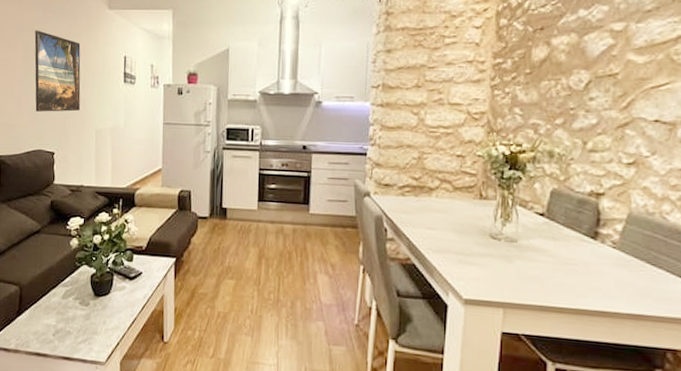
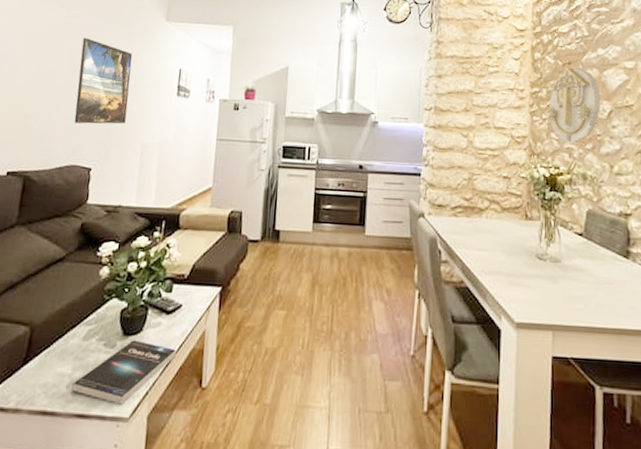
book: none [57,300,140,352] -> present [71,340,176,405]
wall decoration: none [511,34,578,118] -> present [547,67,601,143]

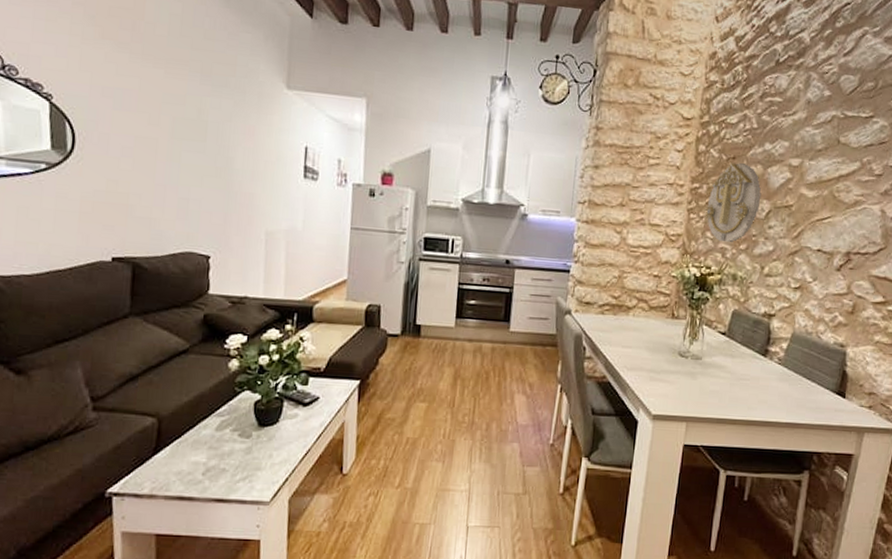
book: present [71,340,176,405] -> none [208,431,315,490]
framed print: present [74,37,133,124] -> none [185,104,249,208]

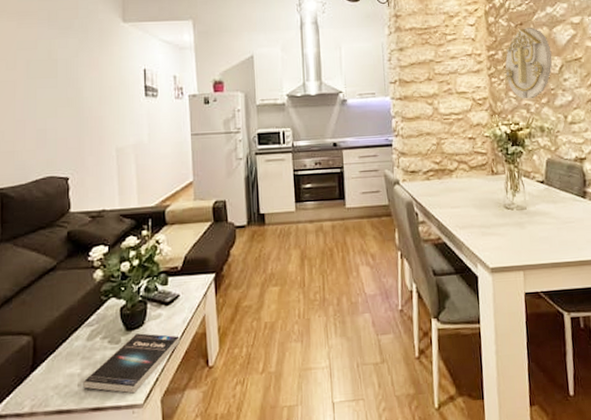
book: none [208,431,315,490] -> present [83,333,180,394]

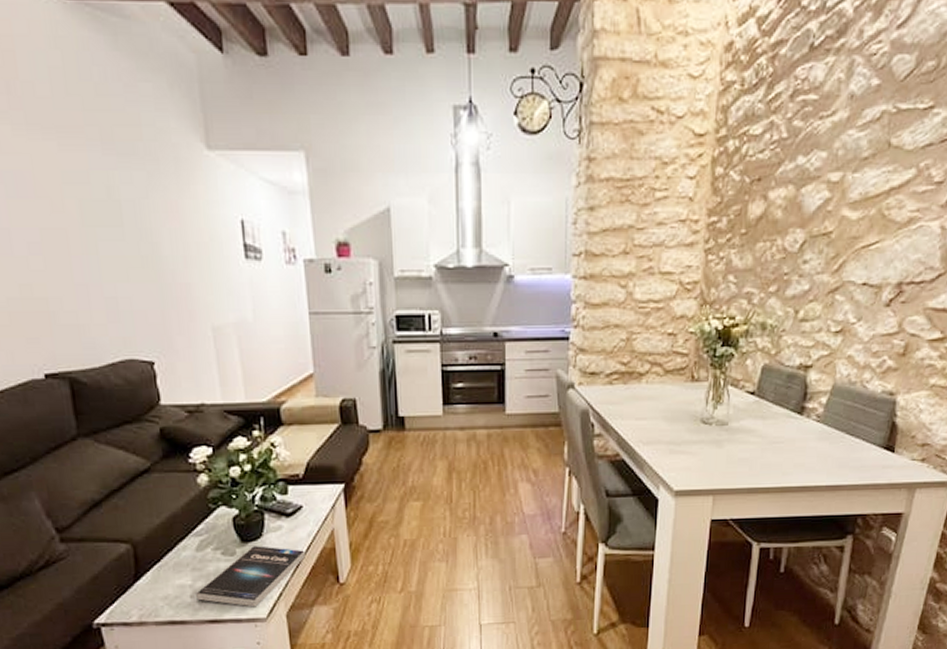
wall decoration: present [504,28,553,99] -> none [725,185,794,286]

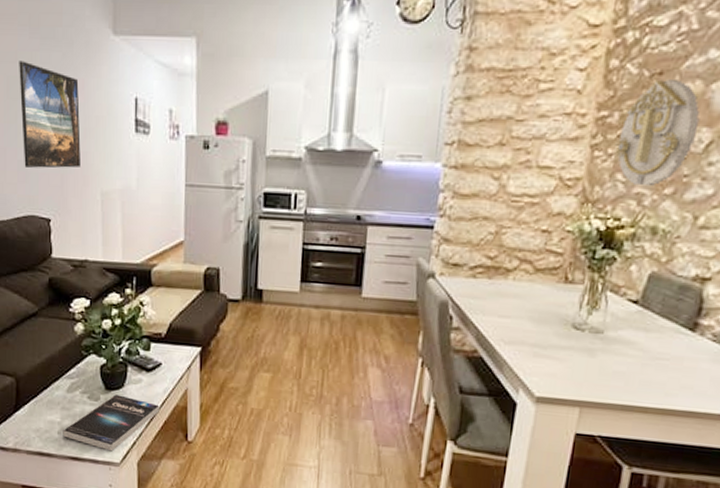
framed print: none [92,181,184,305] -> present [19,60,81,169]
wall decoration: none [725,185,794,286] -> present [614,79,700,187]

